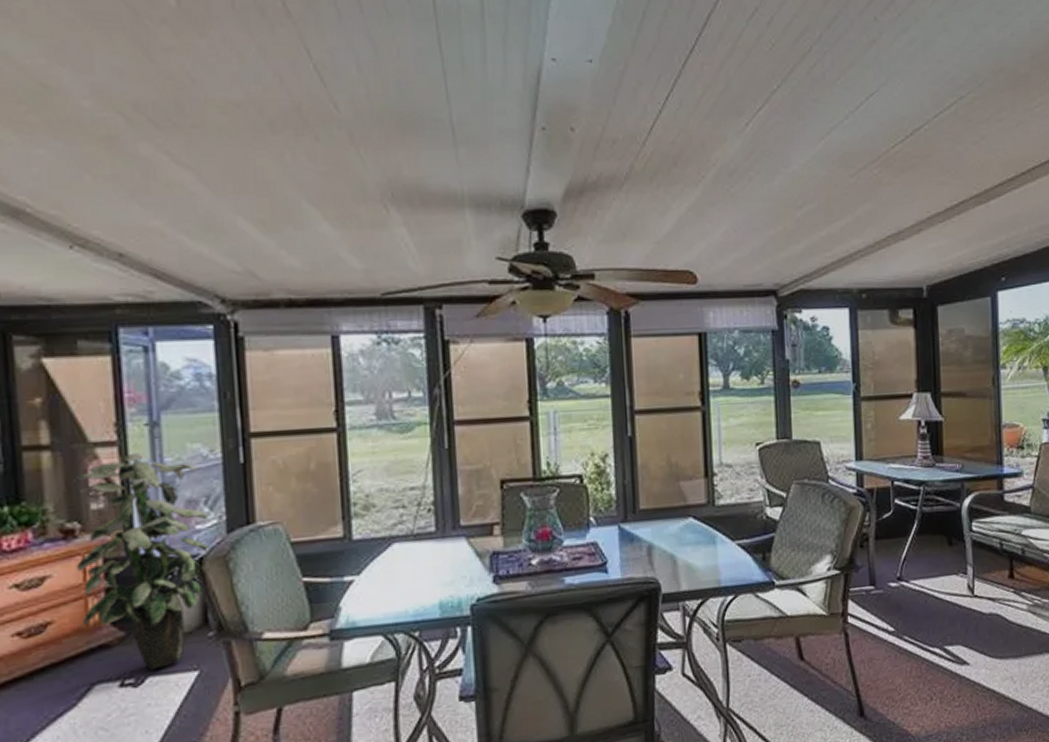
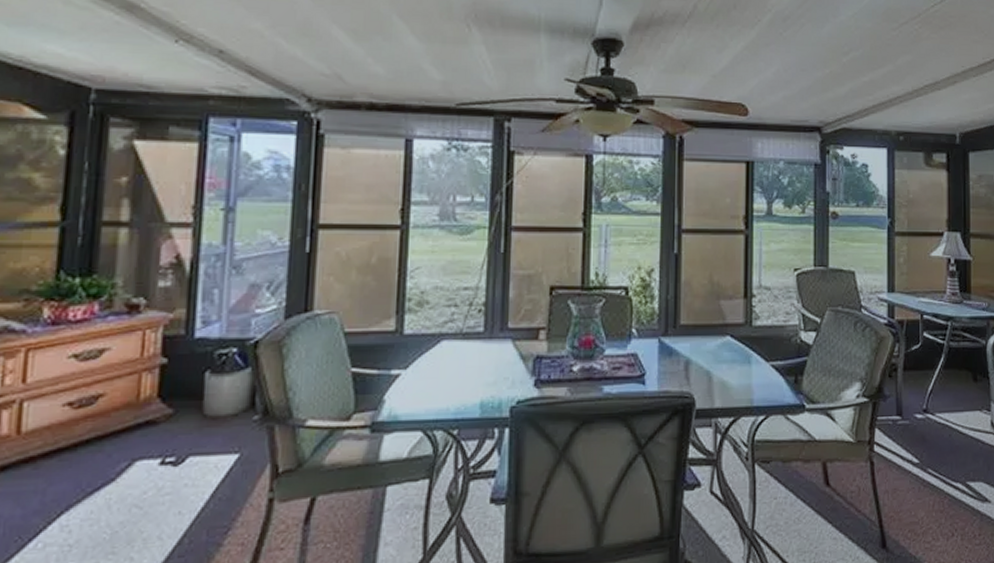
indoor plant: present [73,452,212,671] -> none [133,234,268,450]

